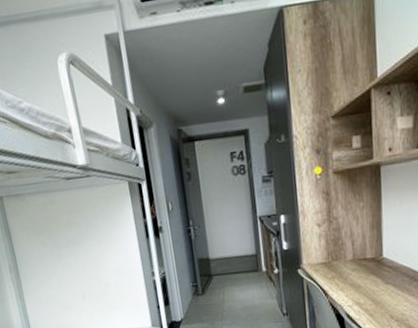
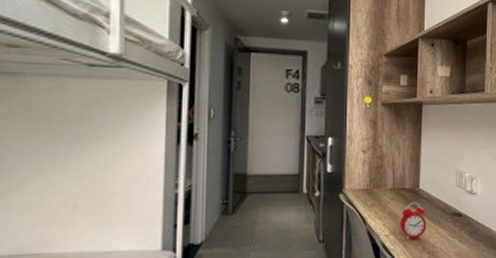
alarm clock: none [364,271,394,310] -> present [400,202,427,240]

